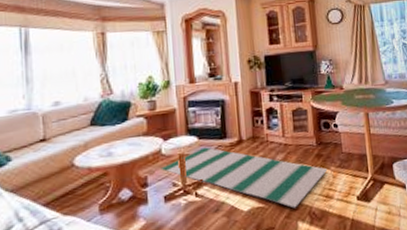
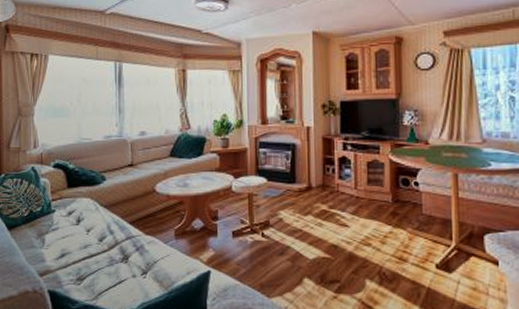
rug: present [161,147,328,208] -> none [230,190,404,265]

